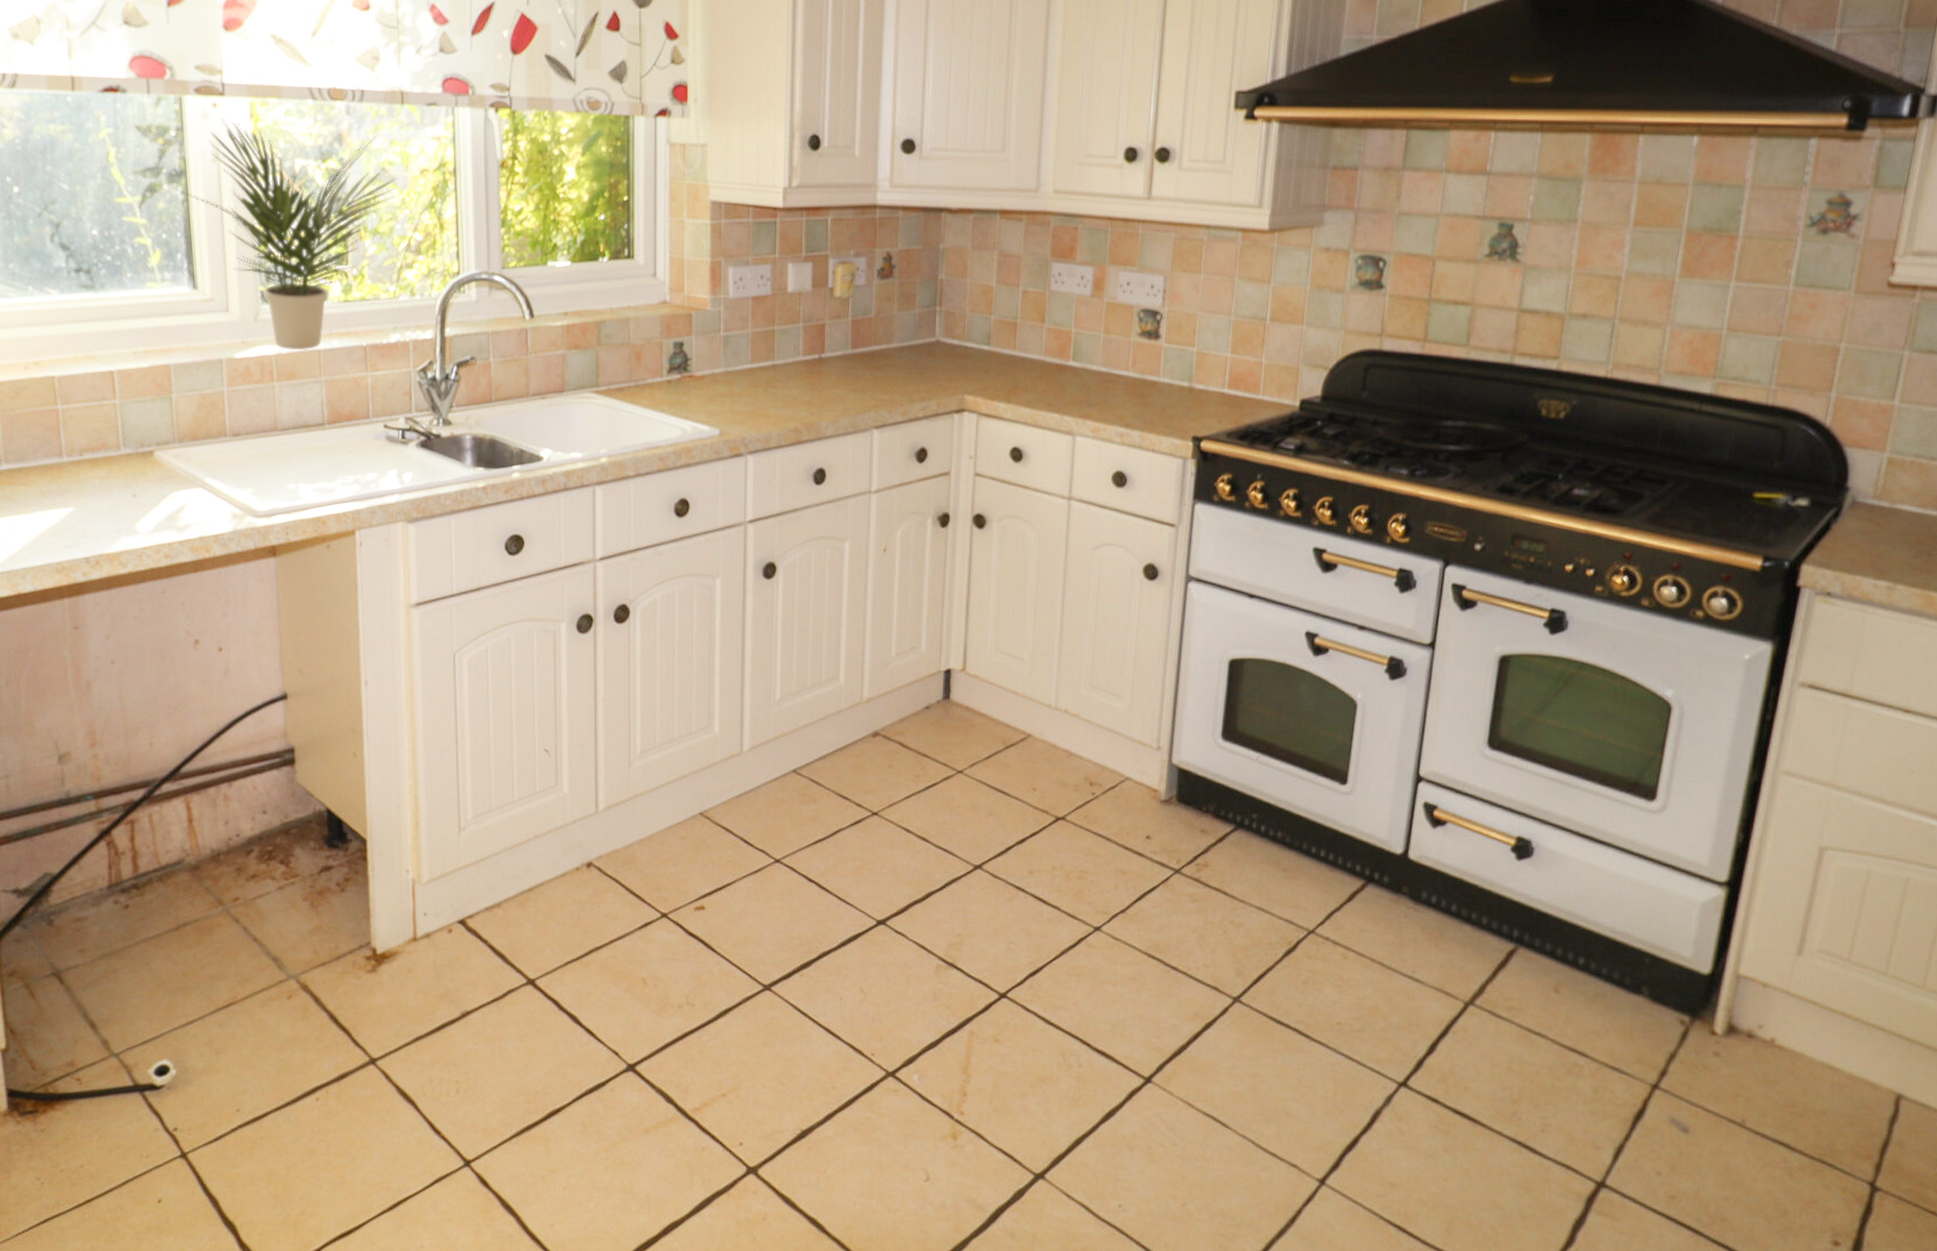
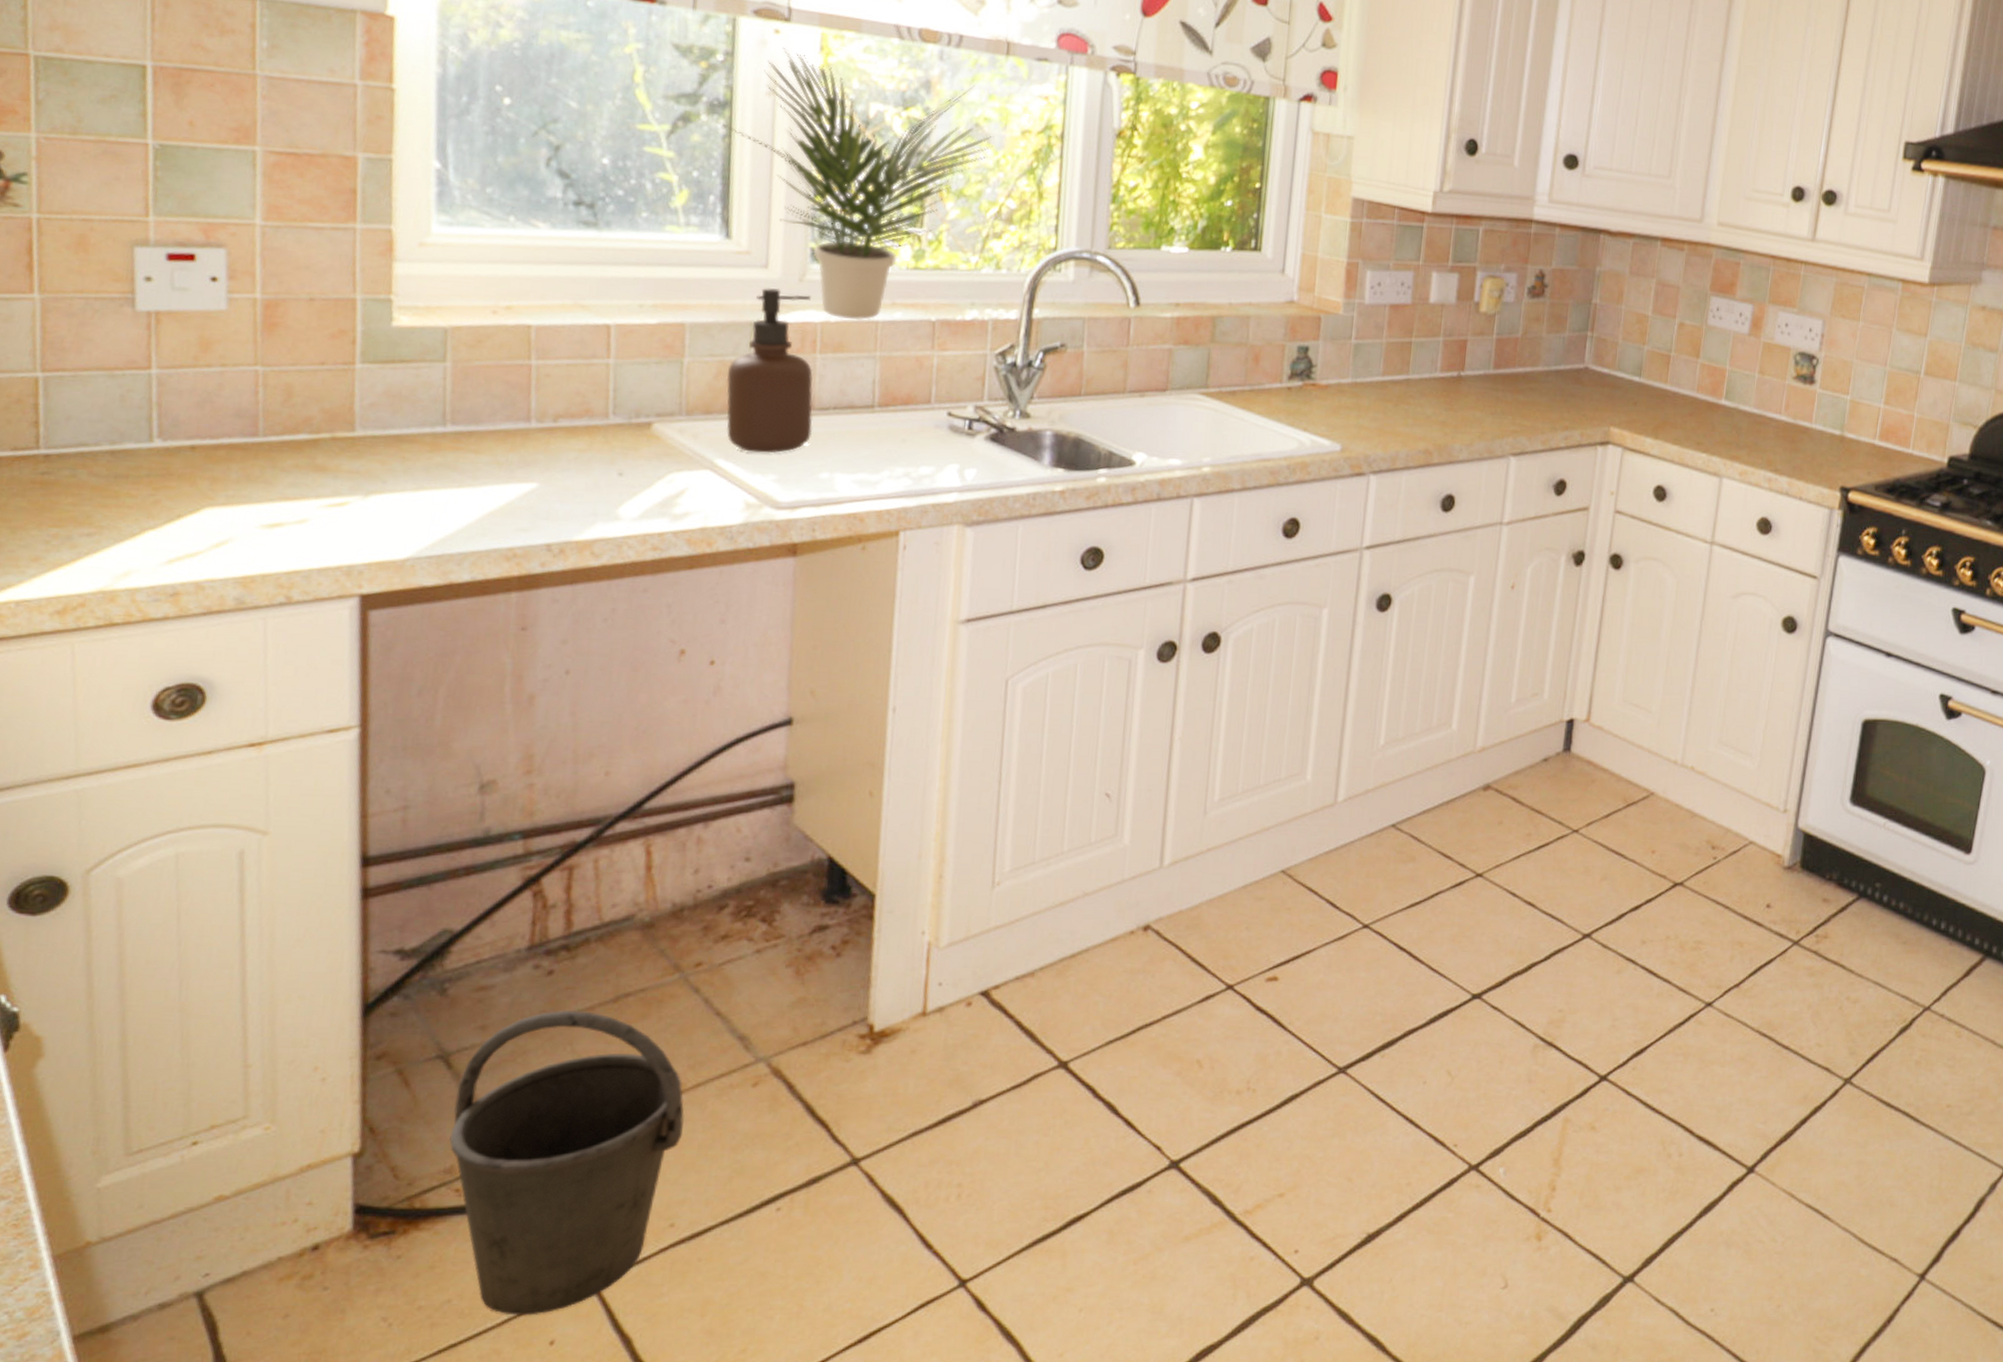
bucket: none [68,936,239,1179] -> present [449,1009,685,1316]
soap dispenser: none [206,329,277,470] -> present [726,288,814,453]

